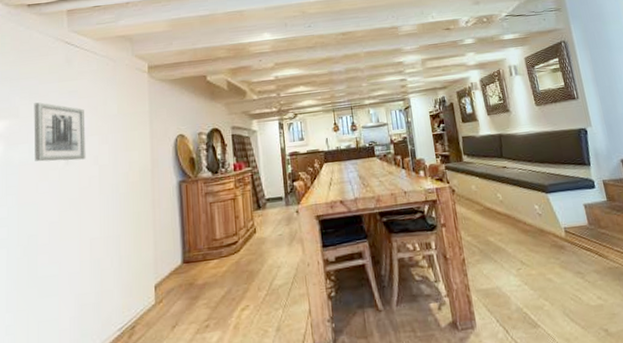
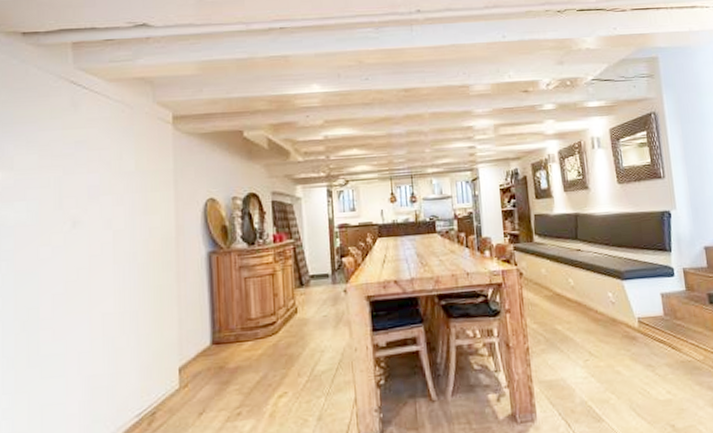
wall art: present [34,102,86,162] -> none [32,153,97,223]

